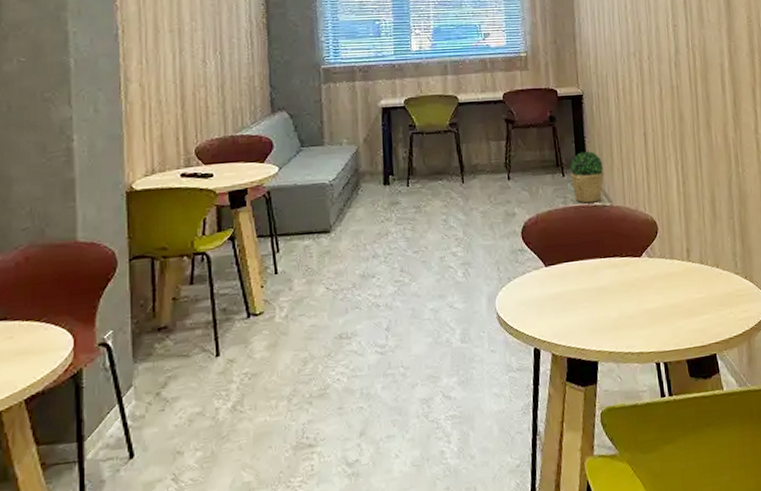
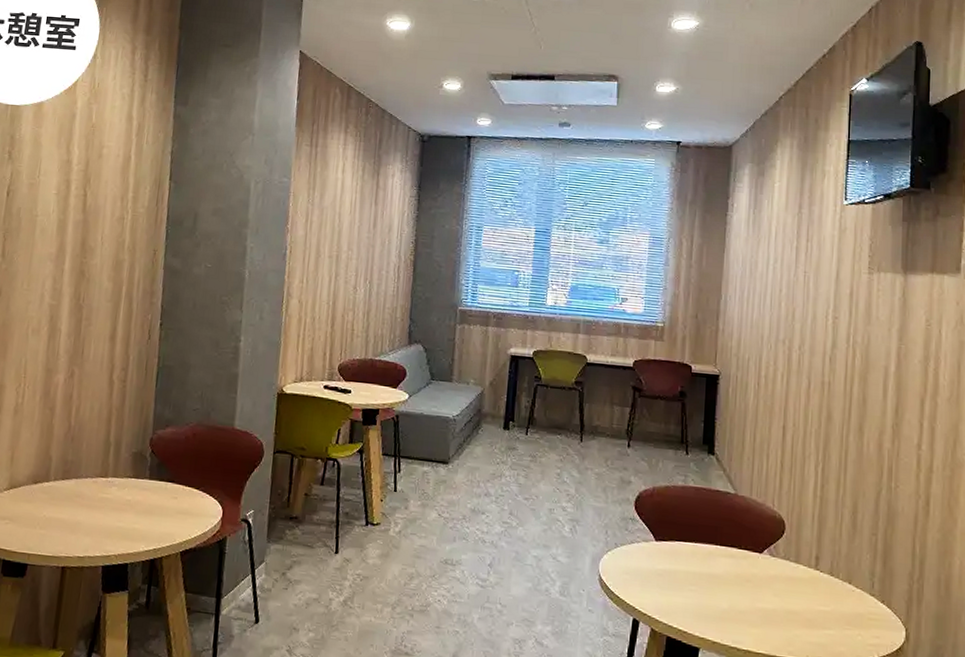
potted plant: present [570,151,604,203] -> none [695,433,733,488]

